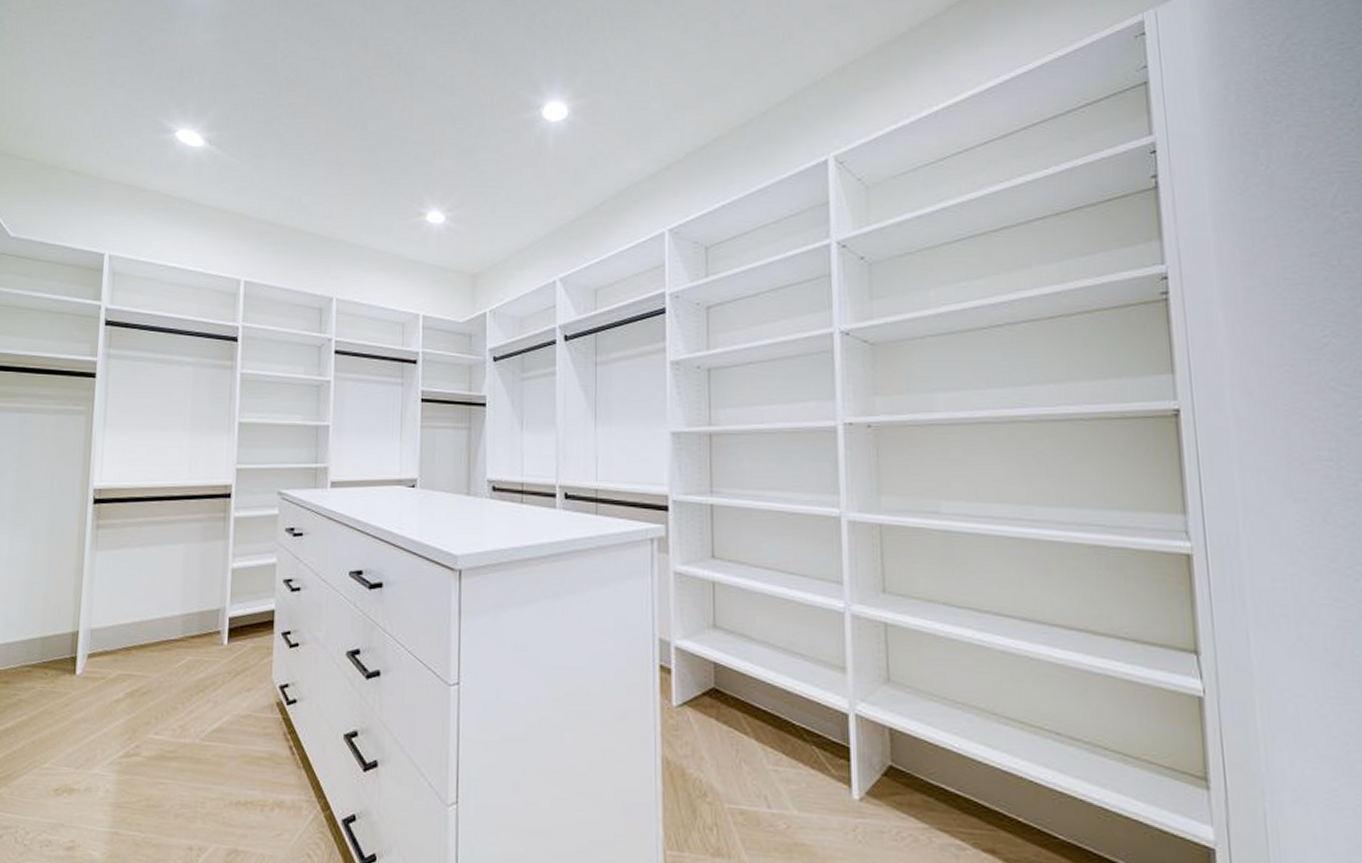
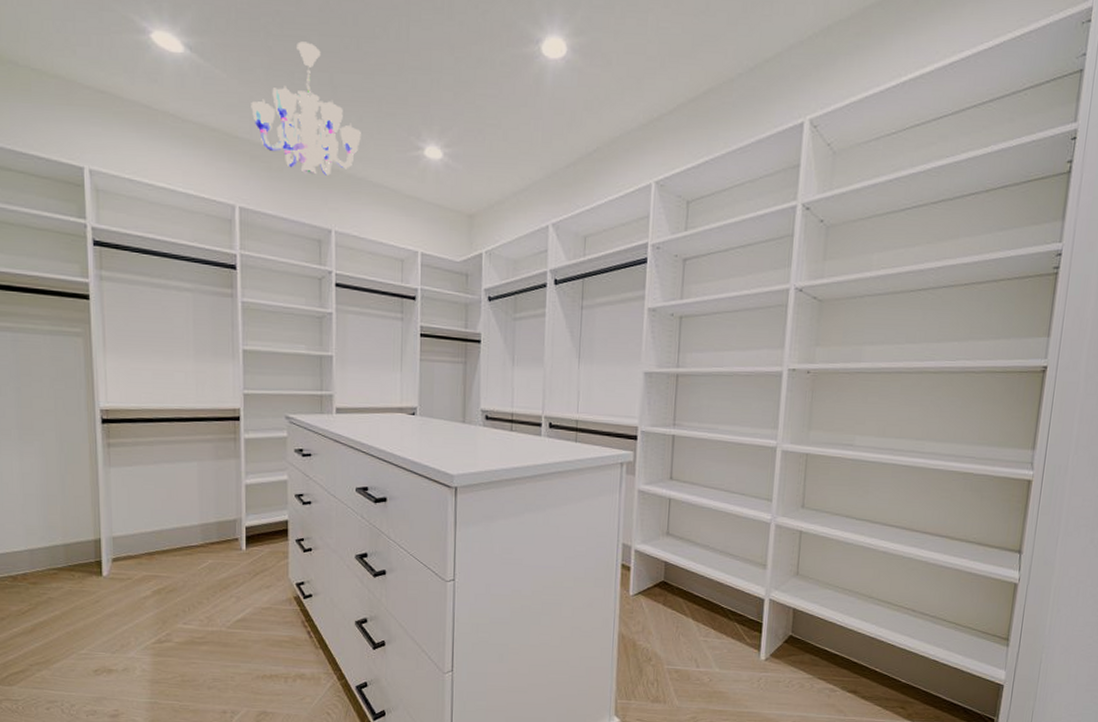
chandelier: none [261,127,365,246] -> present [251,41,361,176]

